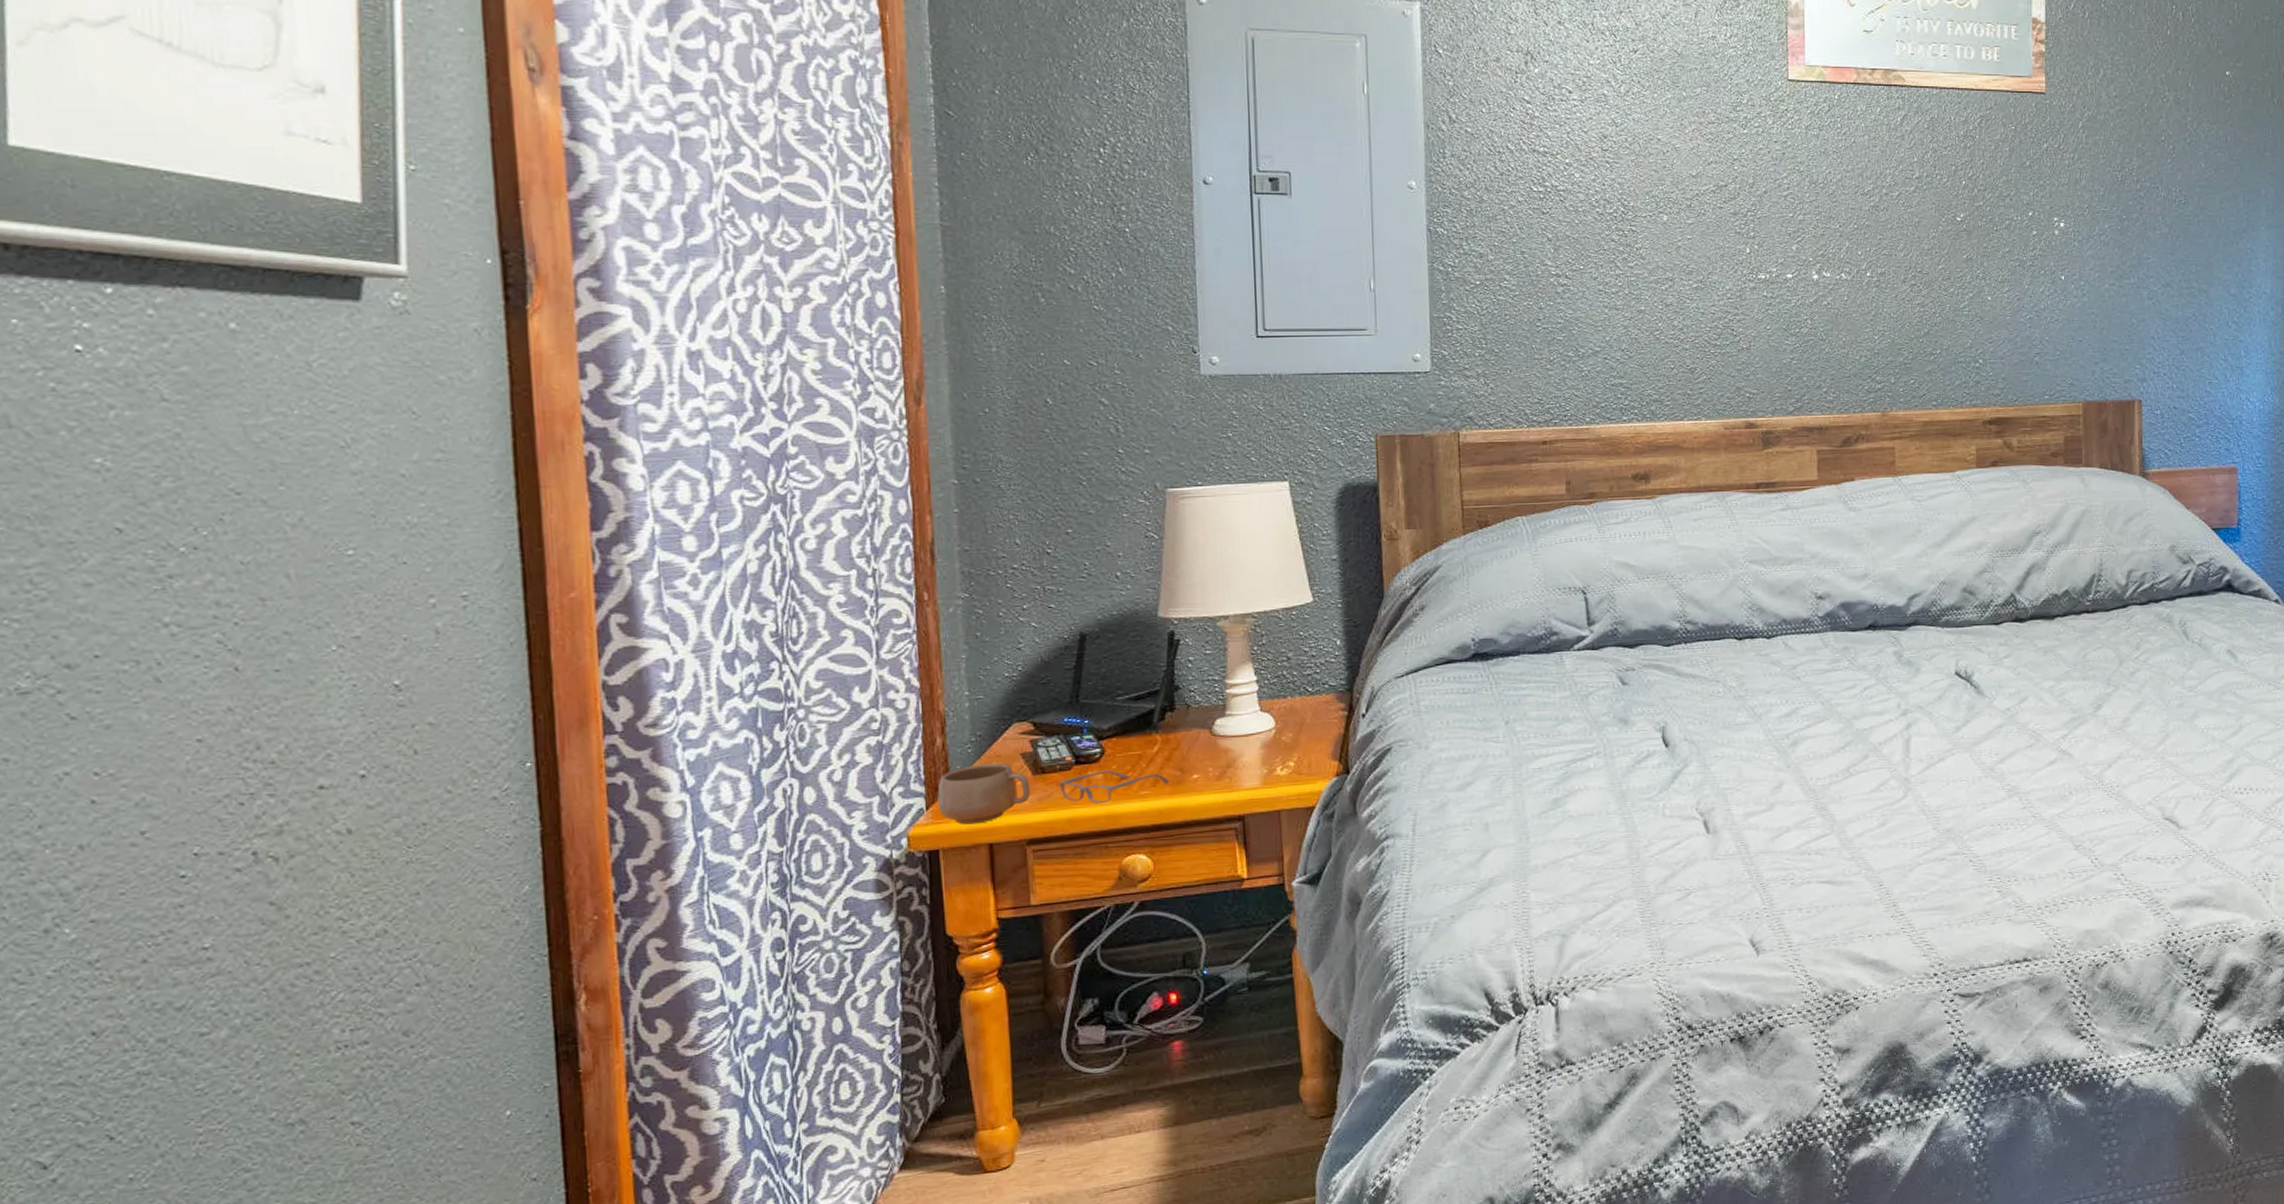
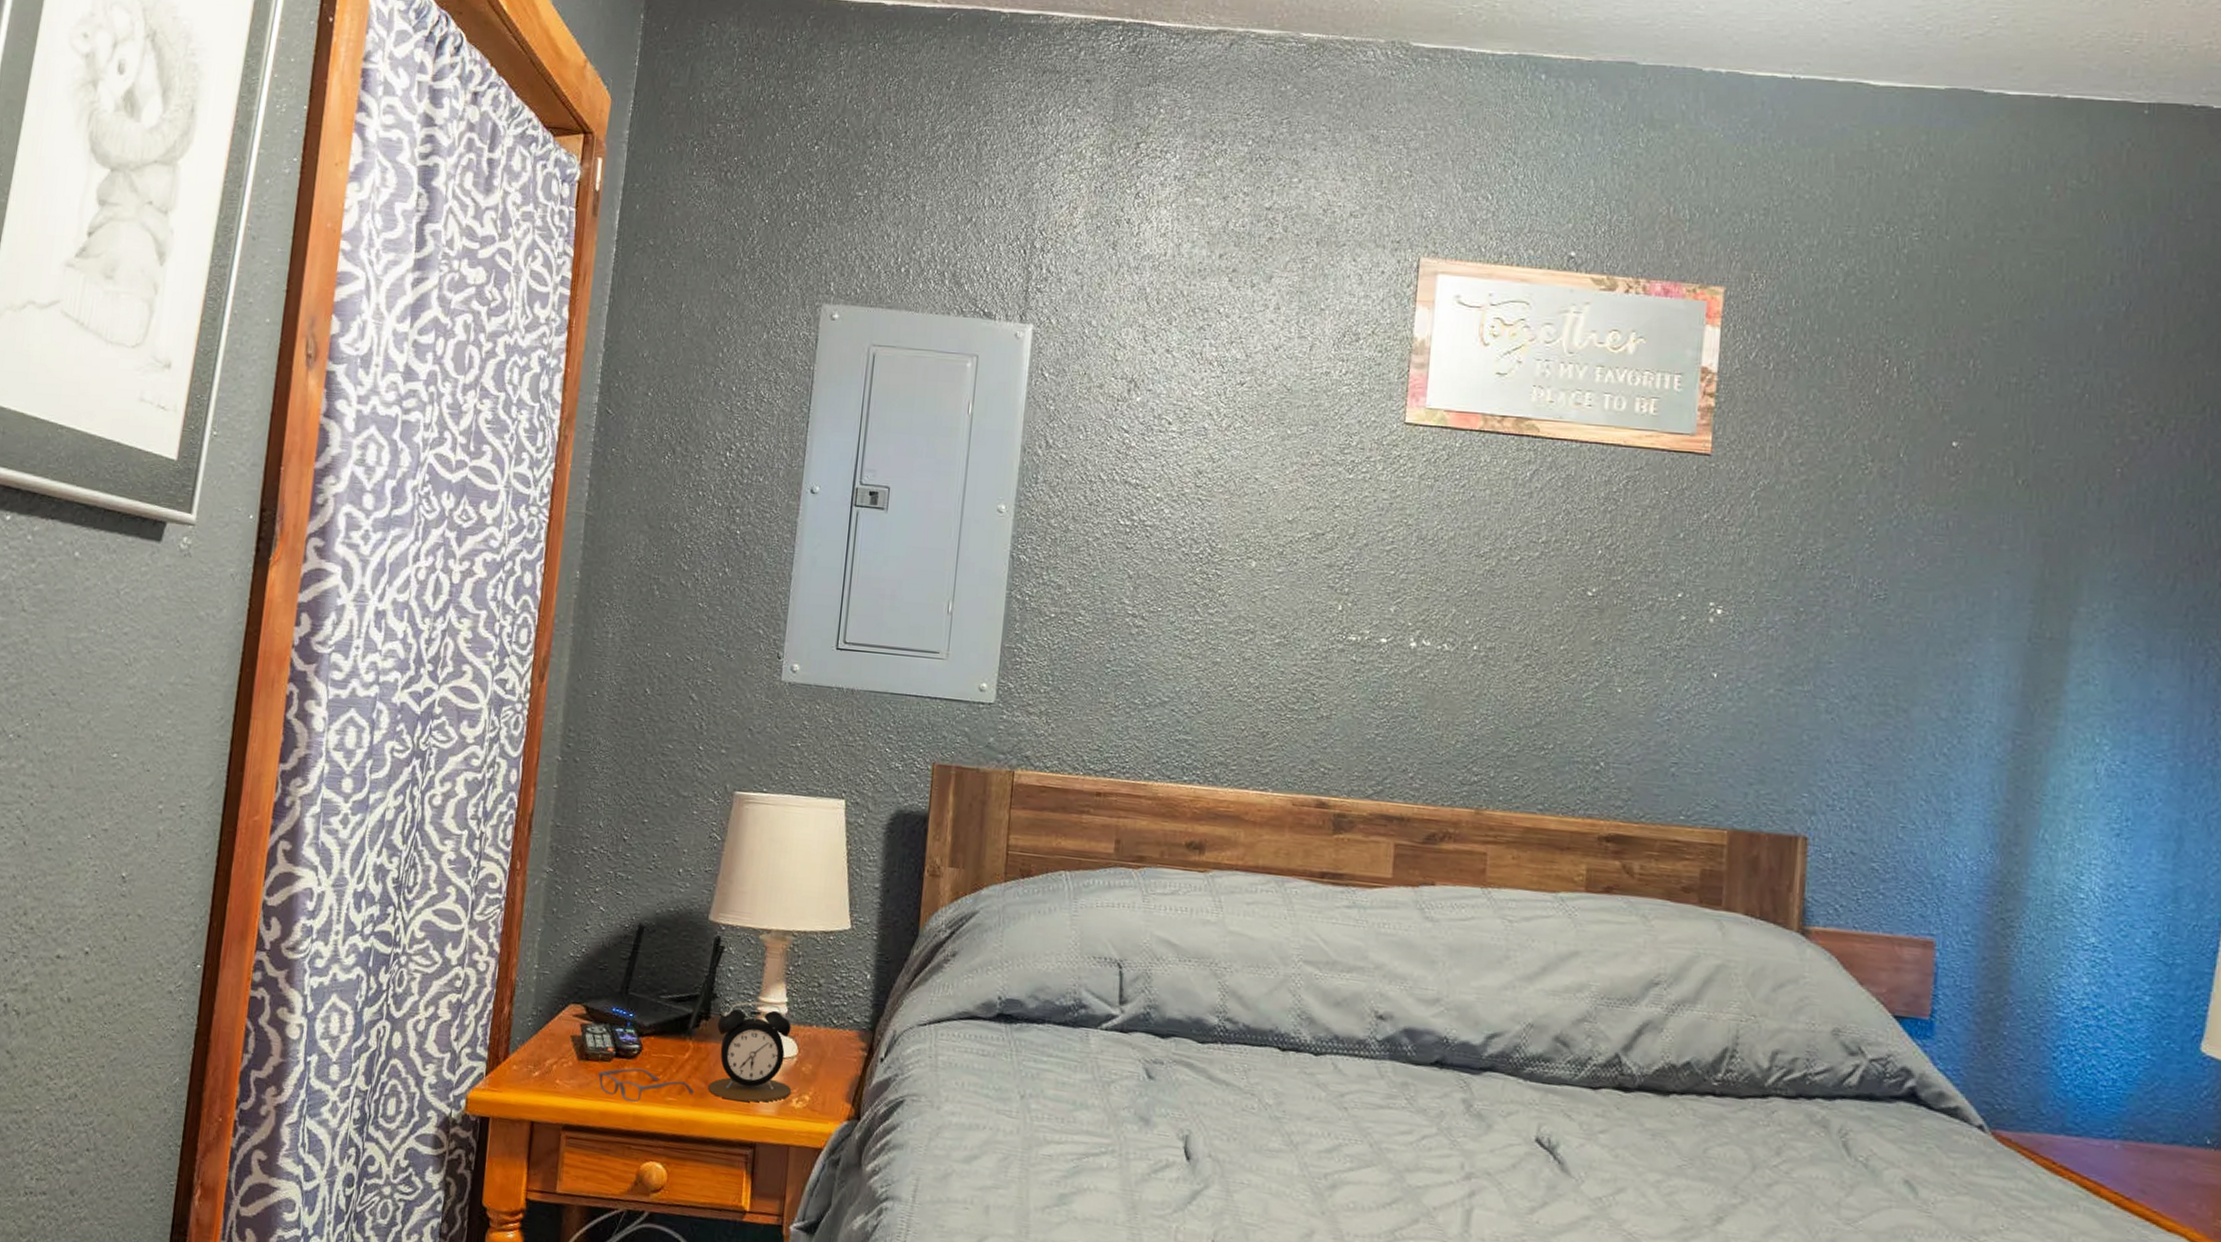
mug: present [937,763,1031,825] -> none [495,1039,574,1099]
alarm clock: none [1184,684,1275,782] -> present [708,1001,792,1103]

